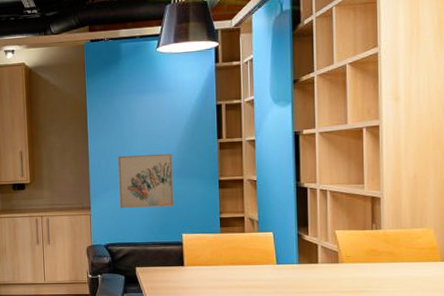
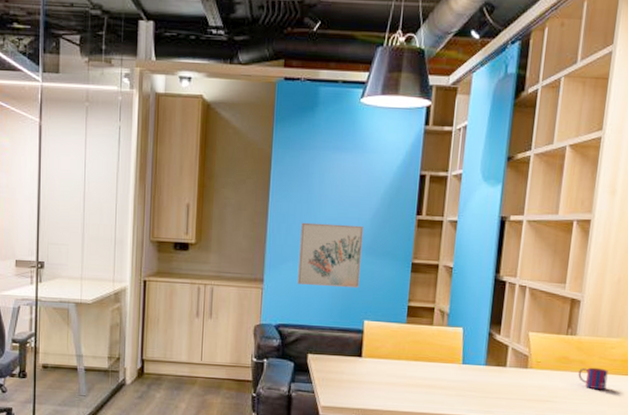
mug: none [388,257,418,277] -> present [578,367,608,390]

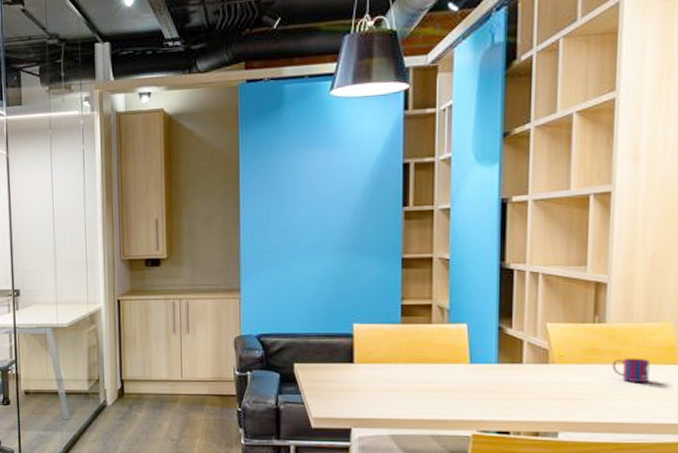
wall art: present [296,222,364,289] -> none [275,223,345,292]

